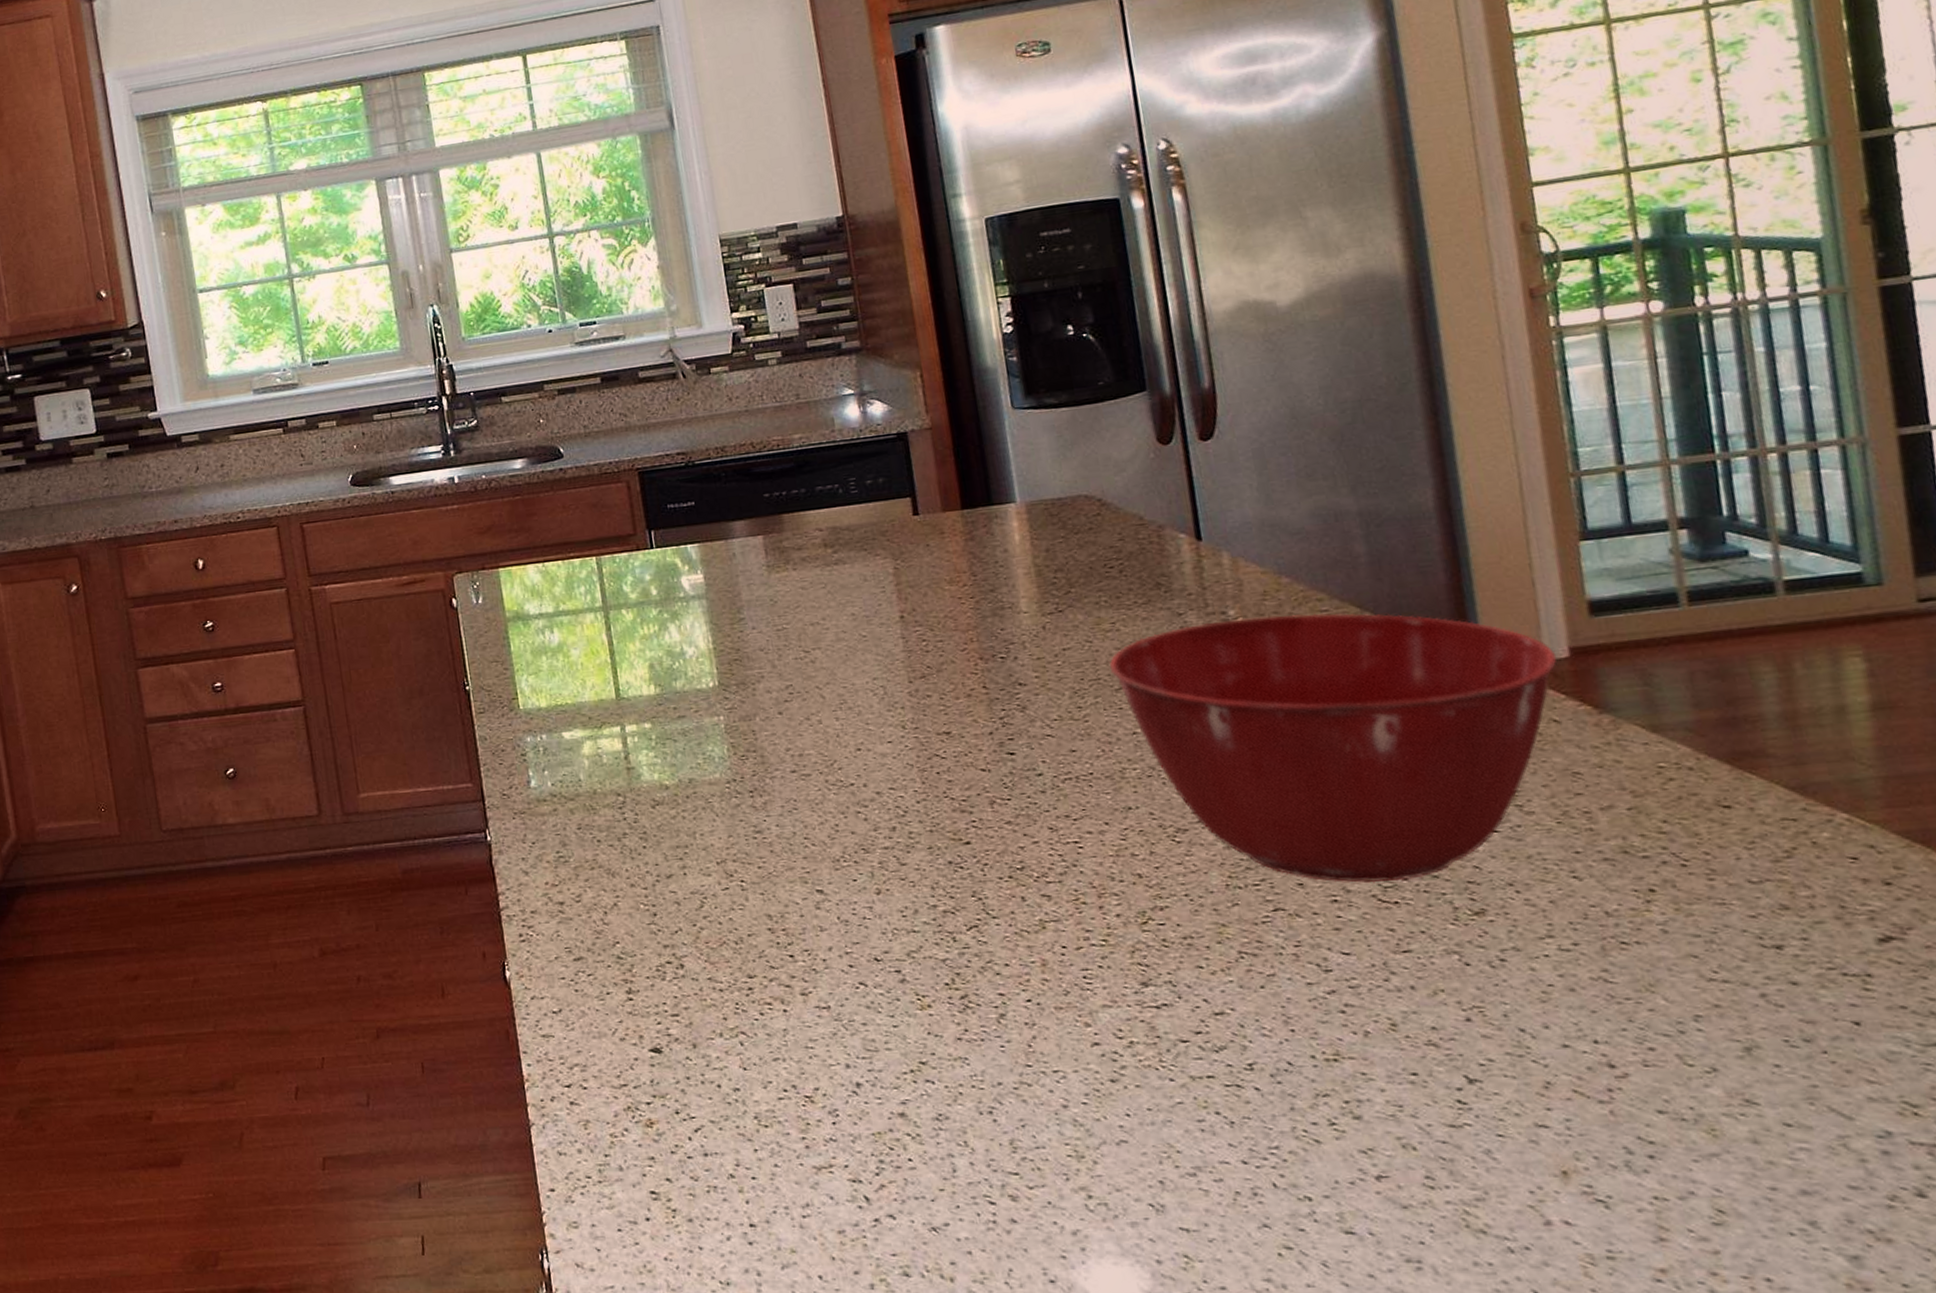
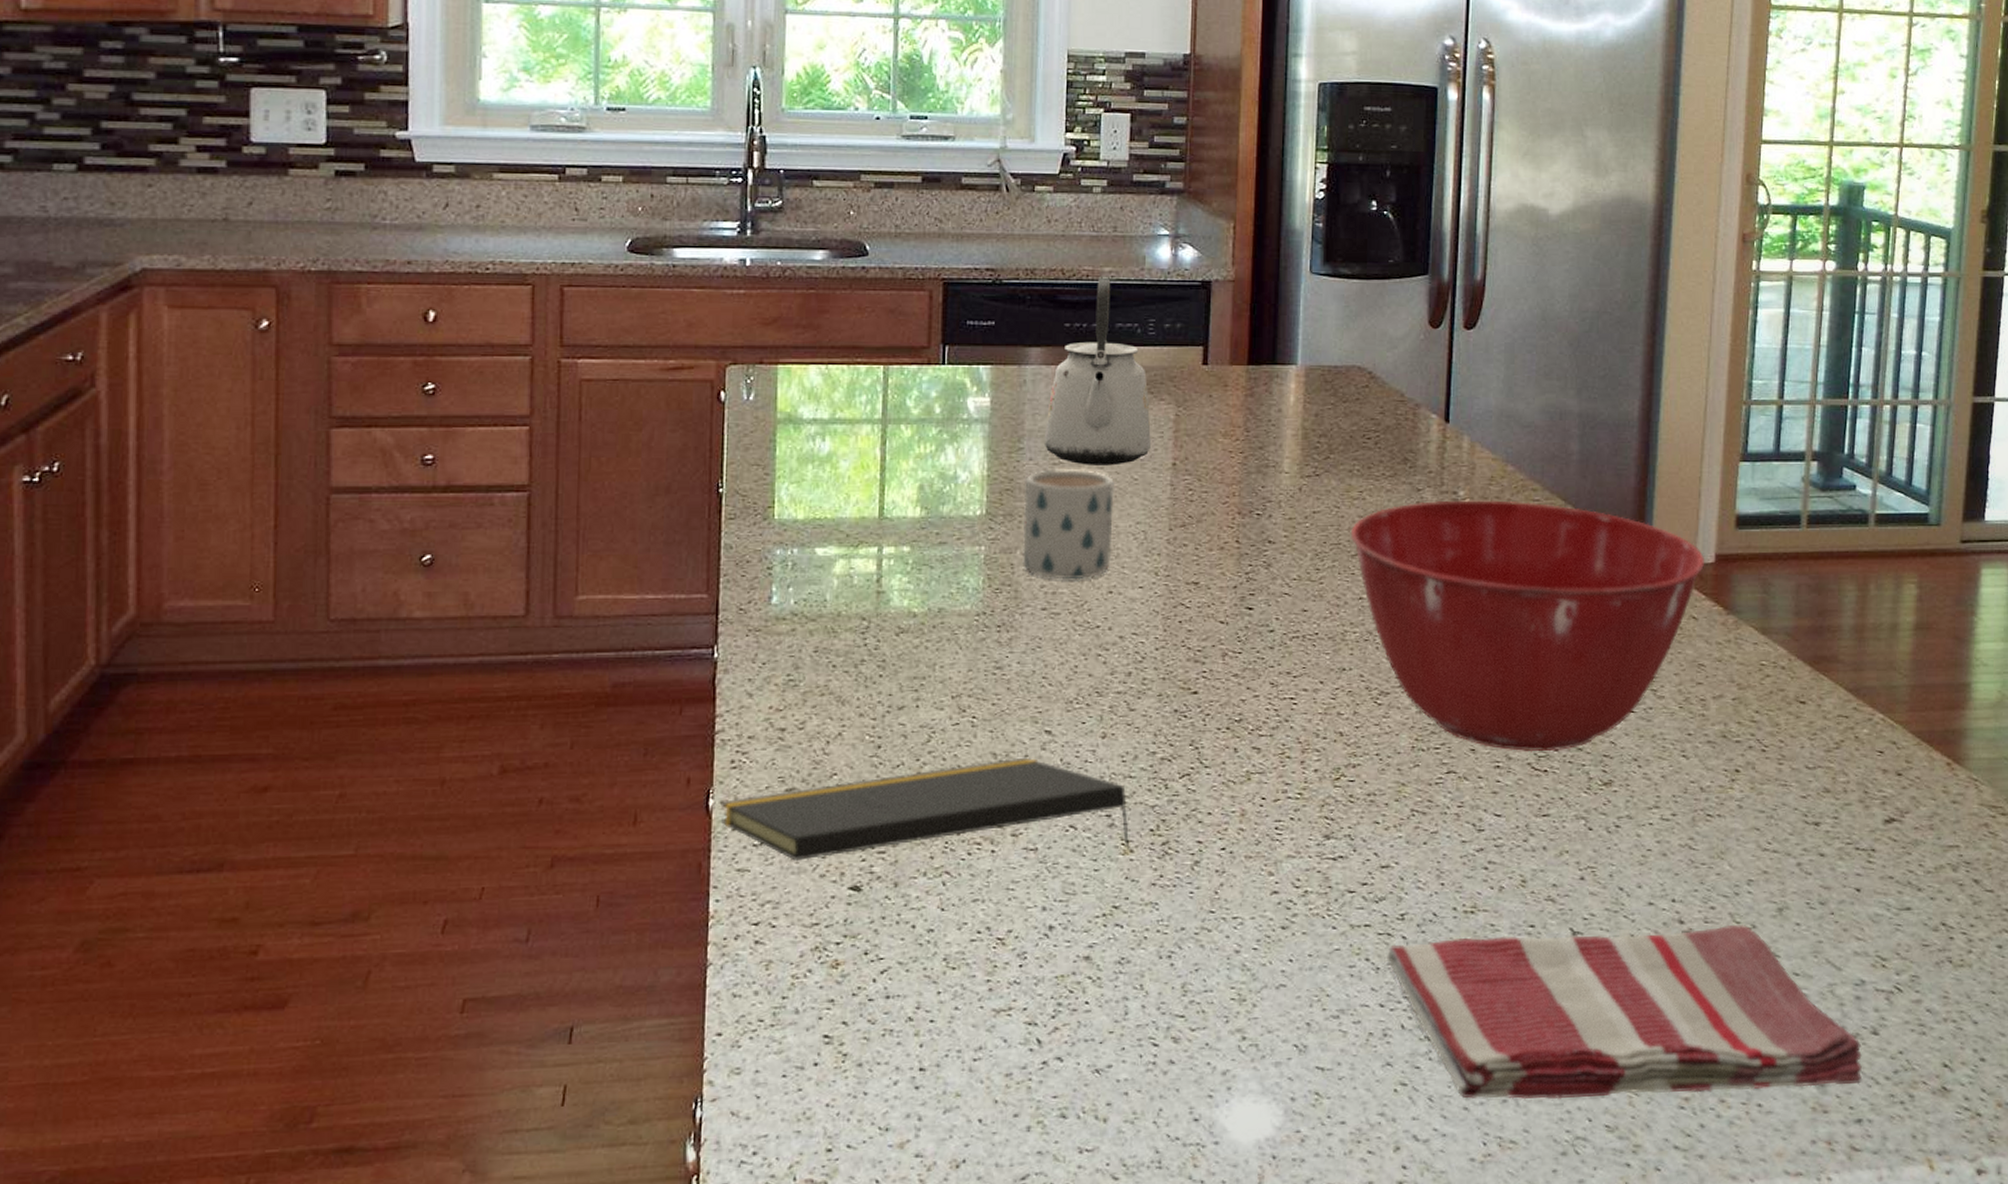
notepad: none [516,917,929,1026] -> present [720,757,1131,861]
mug: none [751,632,853,742] -> present [1023,469,1114,580]
kettle: none [761,445,874,628] -> present [1043,278,1151,466]
dish towel: none [1240,1068,1915,1268] -> present [1387,925,1863,1100]

